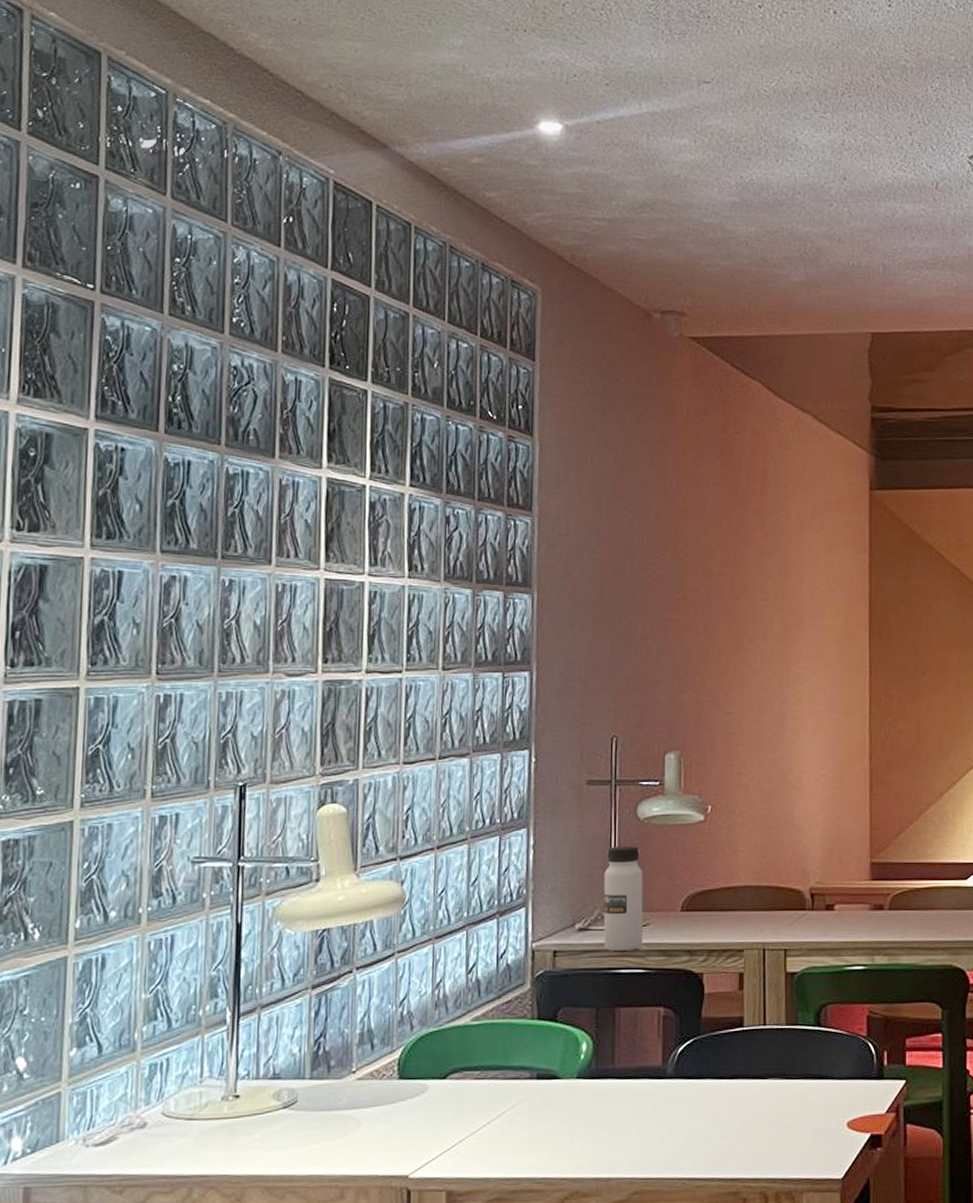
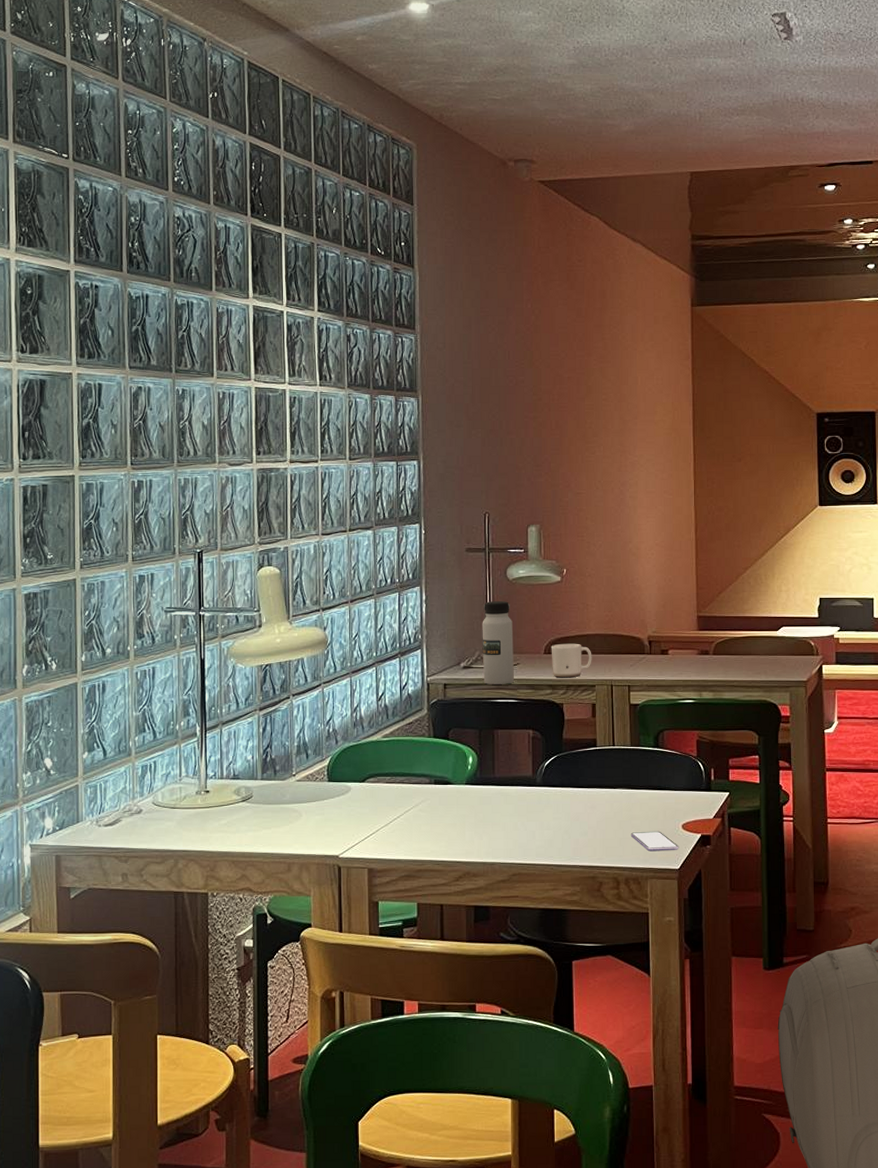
mug: none [689,897,741,941] -> present [551,643,592,678]
smartphone: none [783,1131,842,1158] -> present [630,831,678,852]

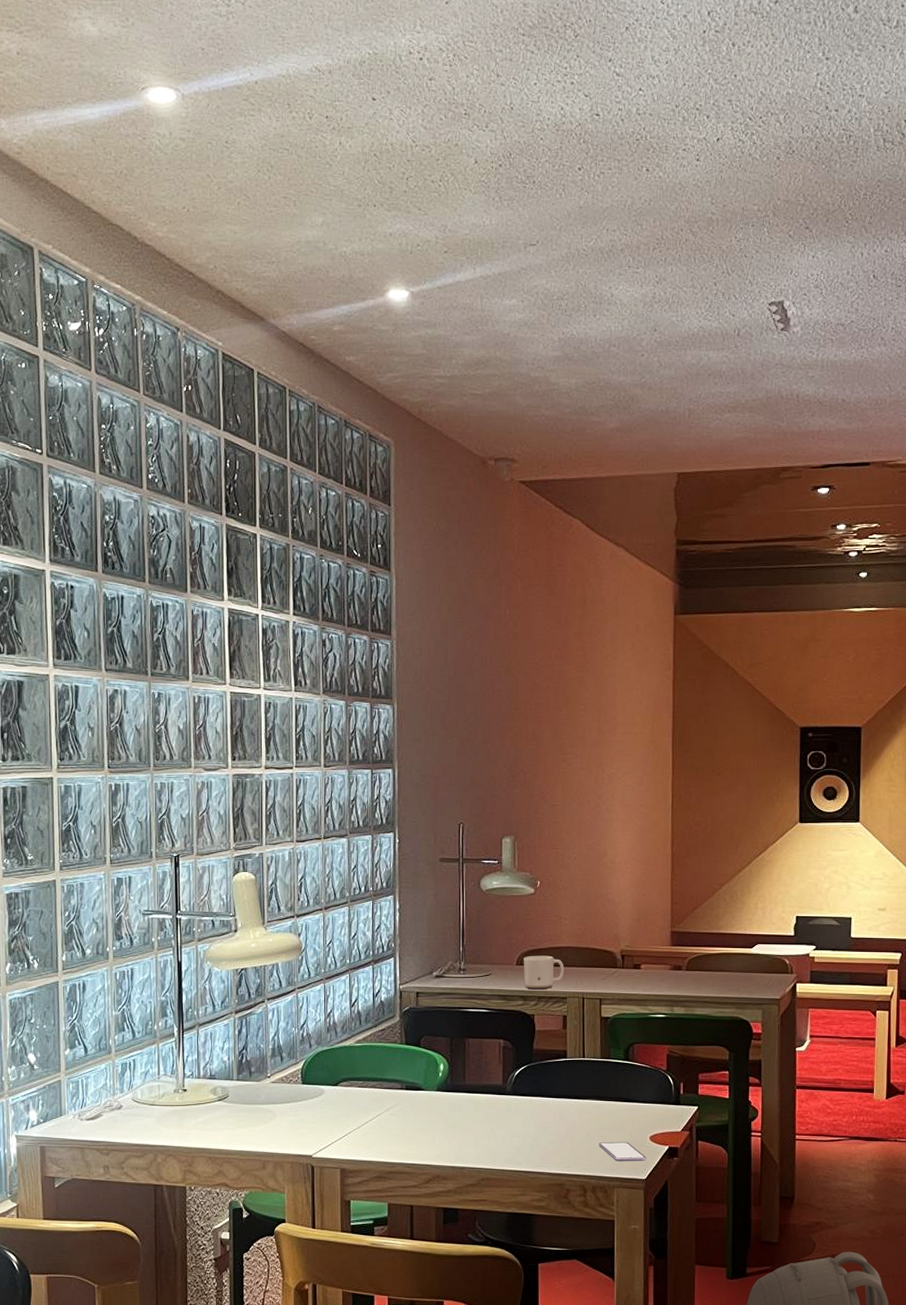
water bottle: present [482,601,514,685] -> none [454,912,486,994]

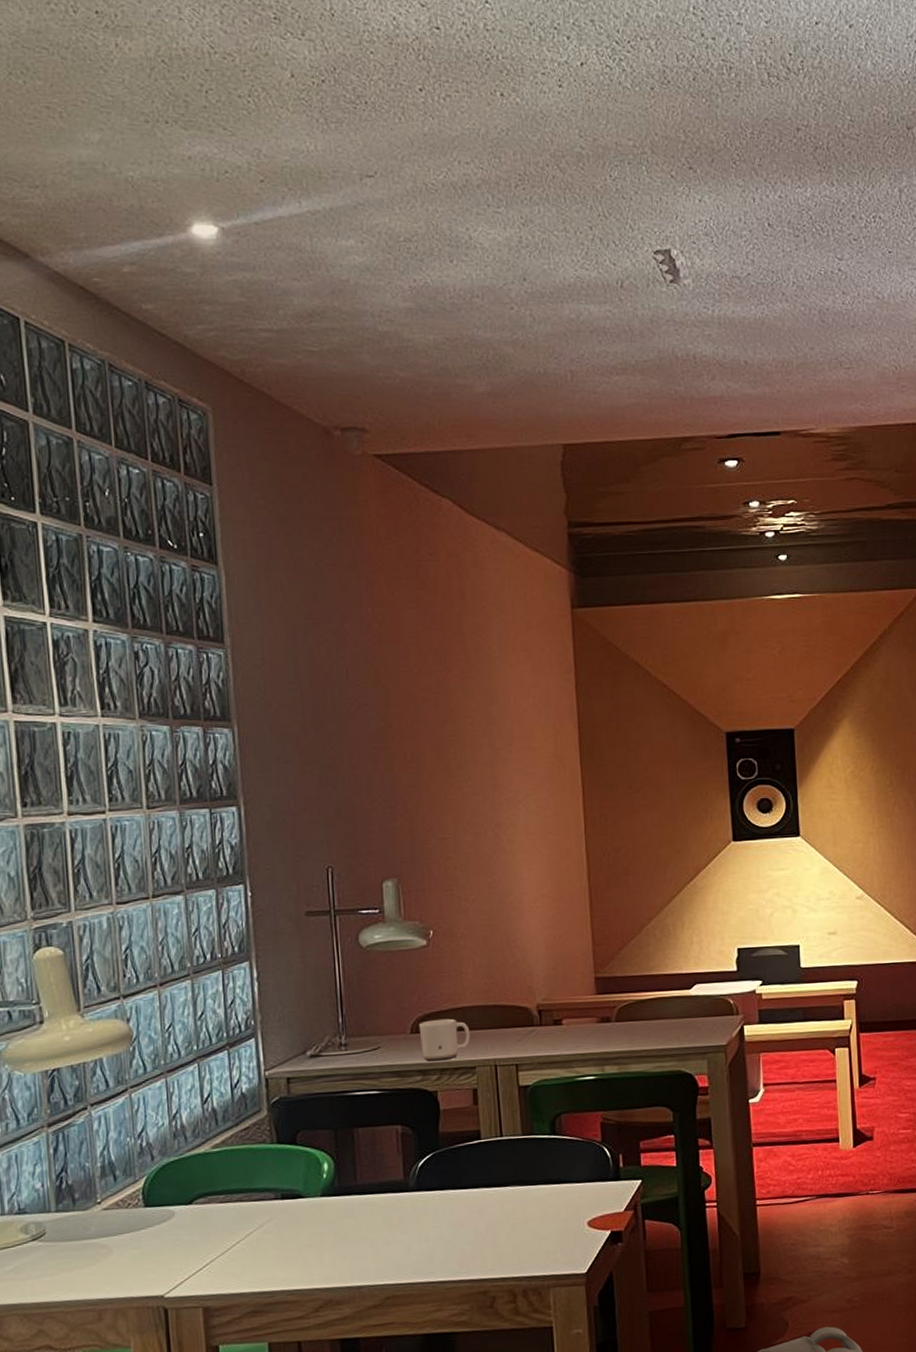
smartphone: present [598,1141,646,1162] -> none [527,1231,584,1256]

